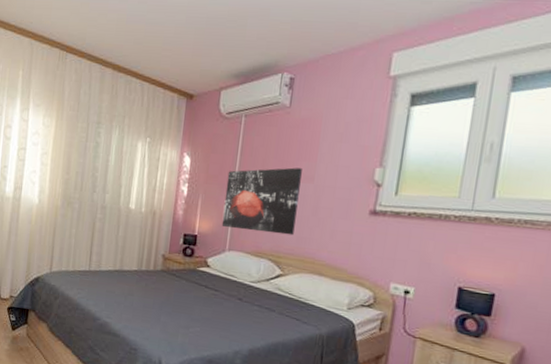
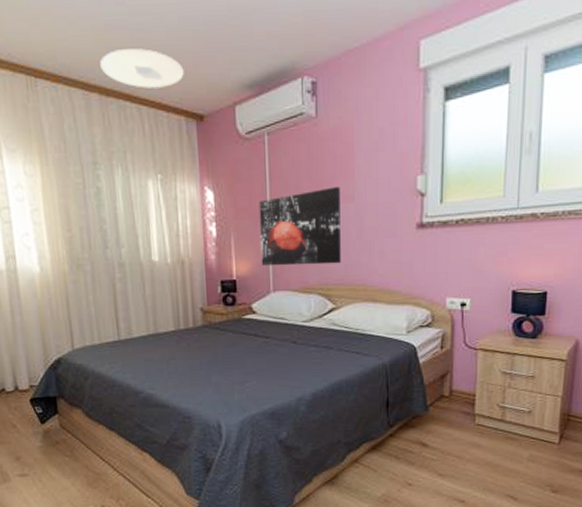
ceiling light: none [118,37,184,70] -> present [100,48,184,89]

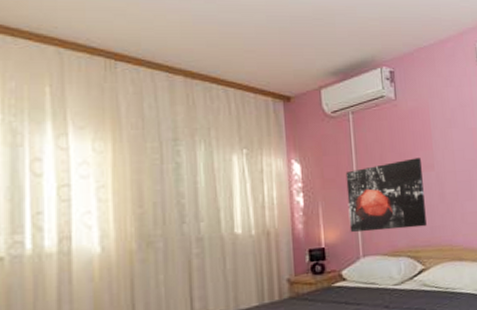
ceiling light: present [100,48,184,89] -> none [187,40,272,73]

